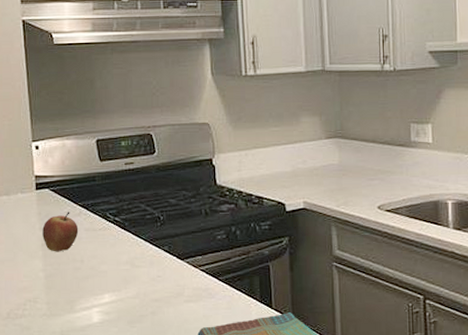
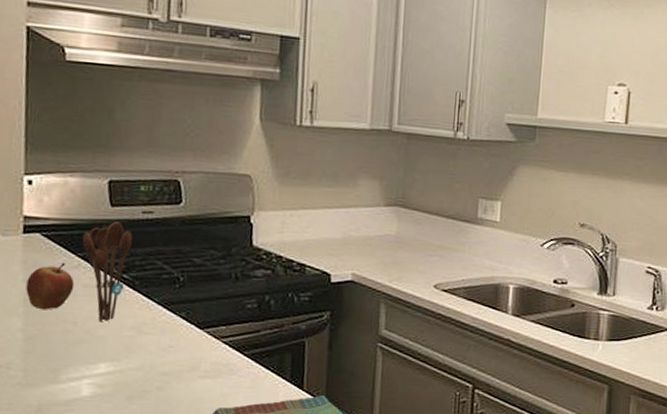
utensil holder: none [80,174,119,258] -> present [82,222,132,321]

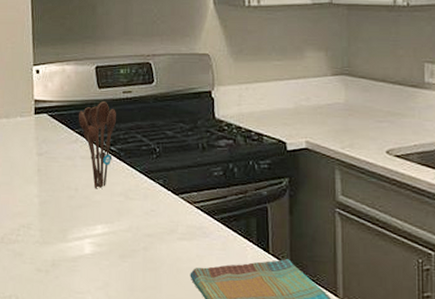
apple: present [26,262,75,310] -> none [39,138,74,179]

